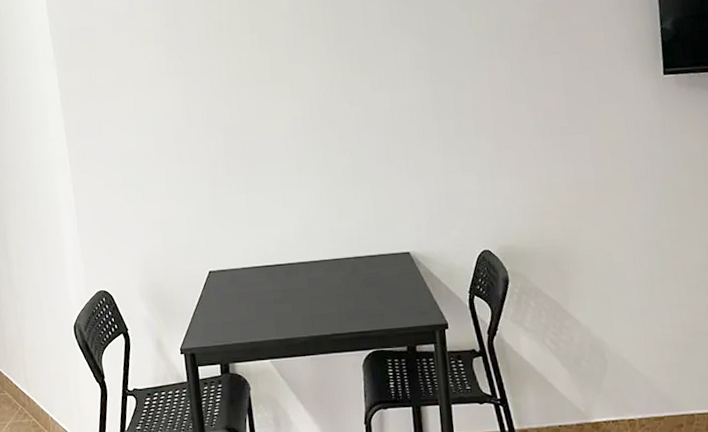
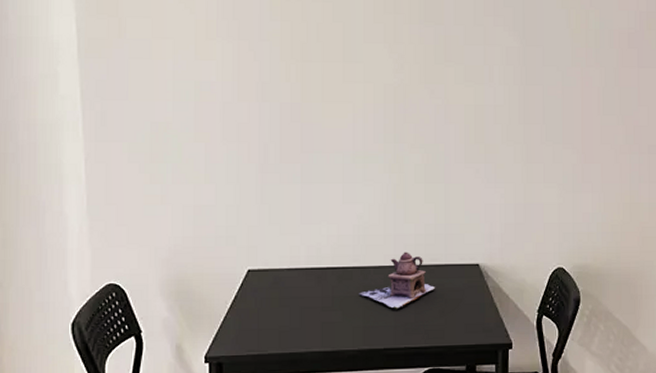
teapot: none [305,245,371,299] -> present [359,252,435,310]

